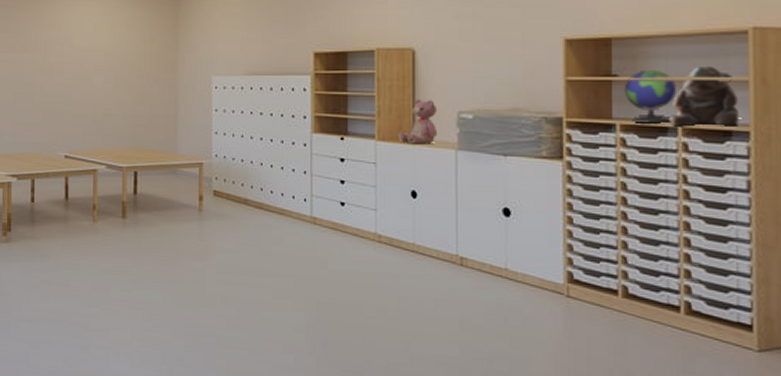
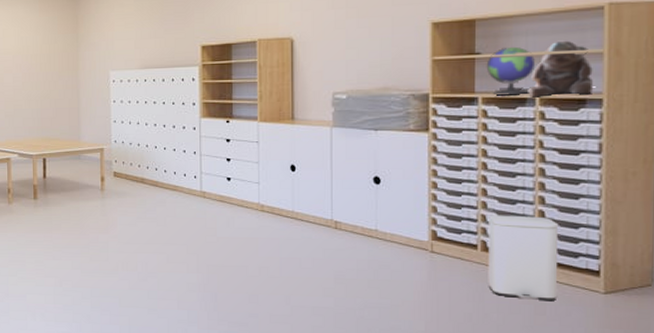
teddy bear: present [398,99,438,144] -> none [278,83,315,124]
pedal bin: none [630,256,707,358] -> present [488,215,559,301]

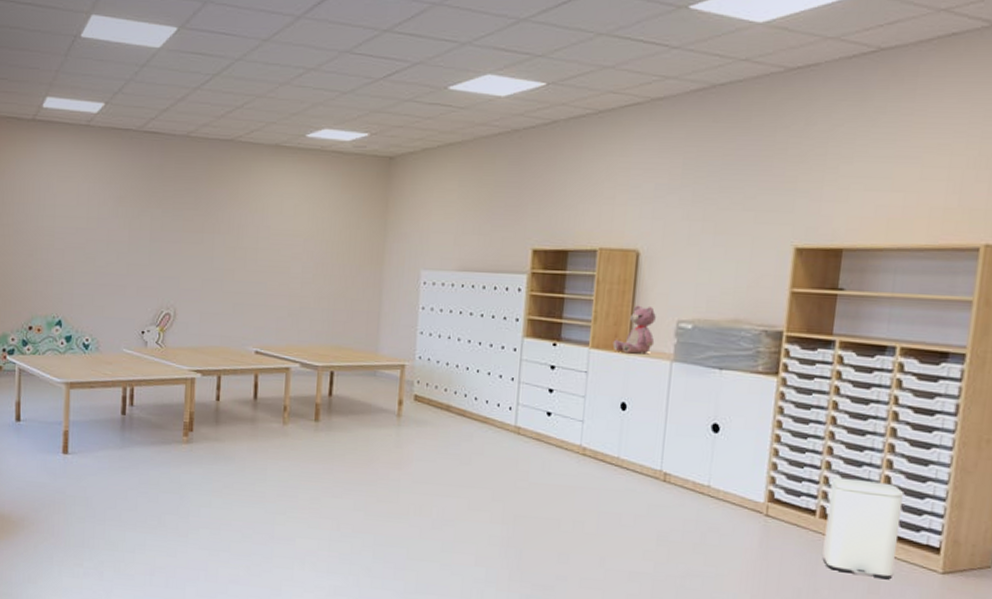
teddy bear: none [278,83,315,124] -> present [612,305,656,354]
globe: present [486,46,535,95] -> none [848,284,901,341]
stuffed animal: present [528,40,594,98] -> none [889,283,960,348]

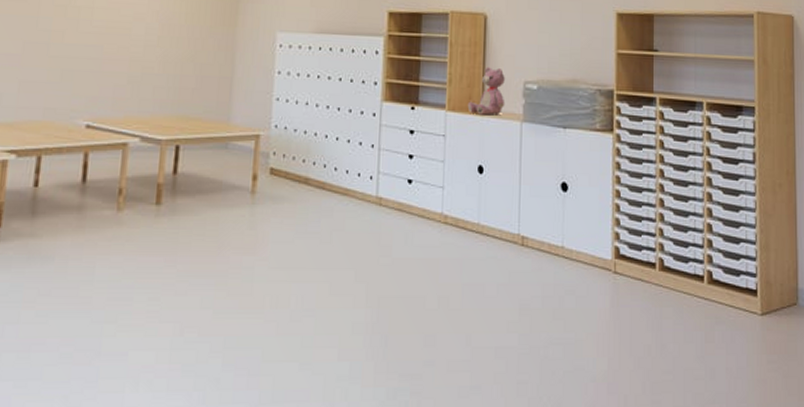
pedal bin: present [822,477,904,579] -> none [665,228,724,325]

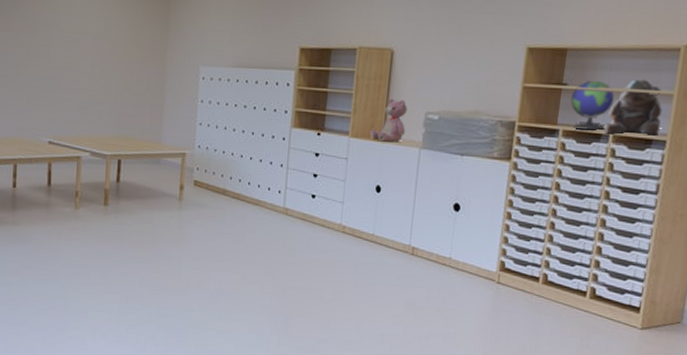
globe: none [663,46,702,97] -> present [570,80,614,130]
stuffed animal: none [697,44,748,102] -> present [603,79,662,136]

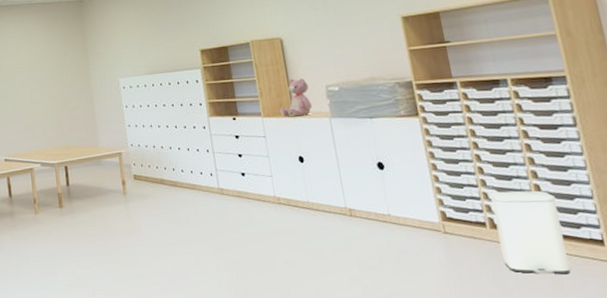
pedal bin: none [543,248,612,334] -> present [490,190,571,274]
globe: present [570,80,614,130] -> none [457,34,501,78]
stuffed animal: present [603,79,662,136] -> none [498,25,555,79]

